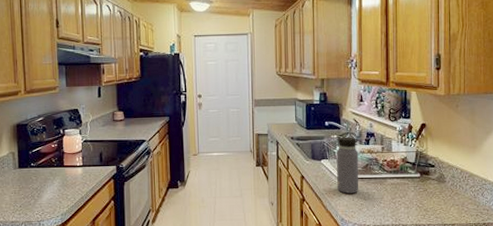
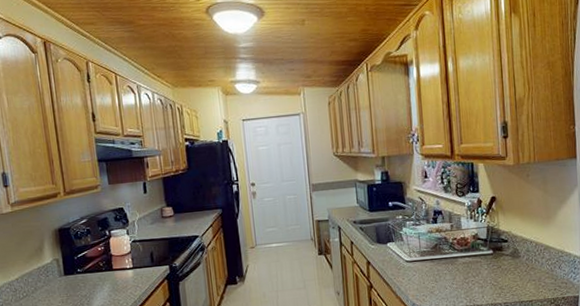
water bottle: present [336,132,359,194] -> none [403,211,430,277]

